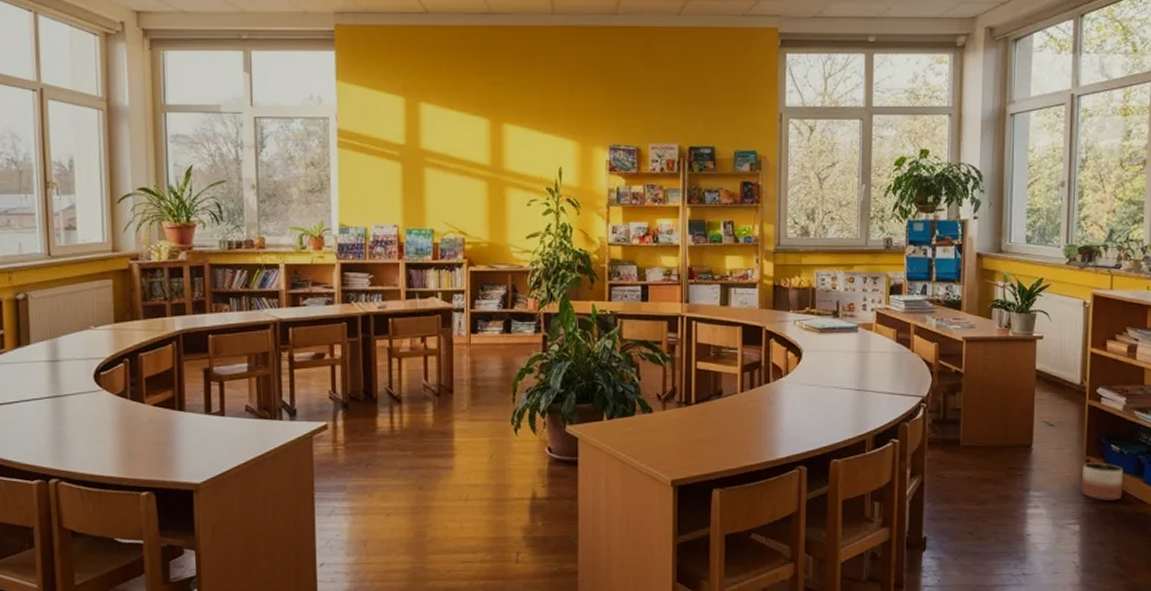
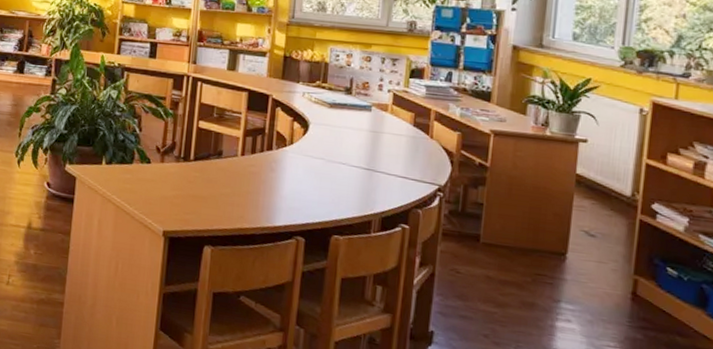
planter: present [1082,463,1124,500] -> none [626,282,682,330]

